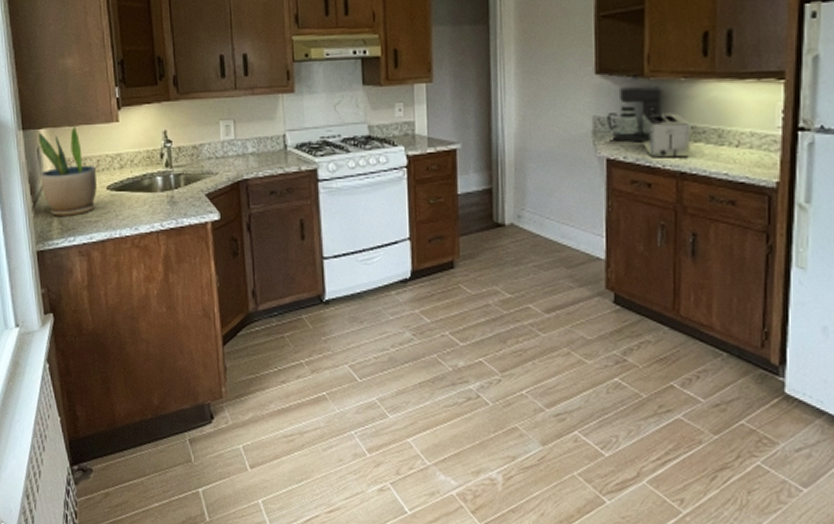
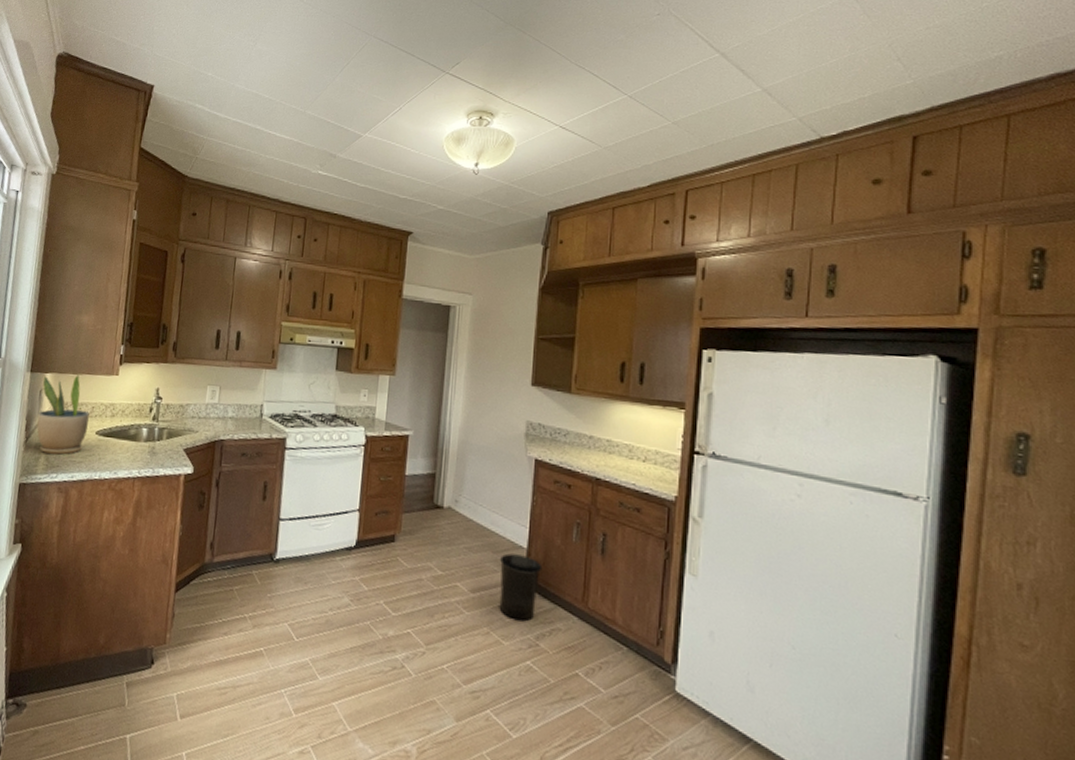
waste bin: none [576,267,625,338] -> present [499,553,543,622]
coffee maker: present [607,86,664,143] -> none [538,400,586,449]
toaster: present [641,113,691,160] -> none [565,424,607,468]

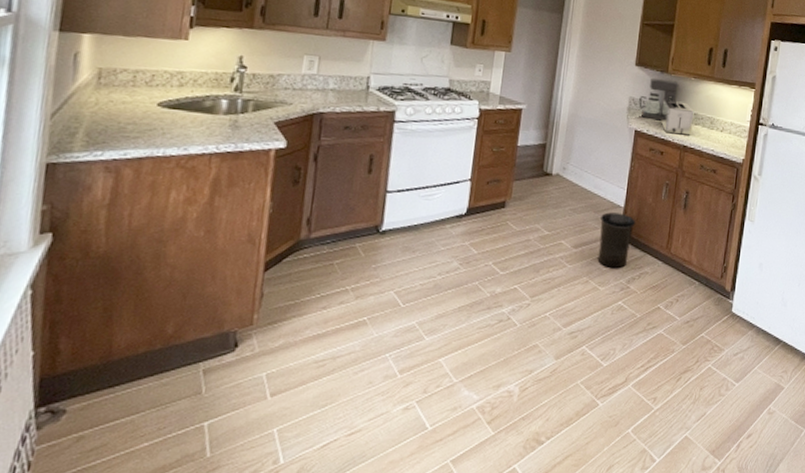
potted plant: present [37,375,89,455] -> none [71,37,148,130]
coffee maker: none [538,400,586,449] -> present [639,78,680,121]
toaster: none [565,424,607,468] -> present [660,100,694,137]

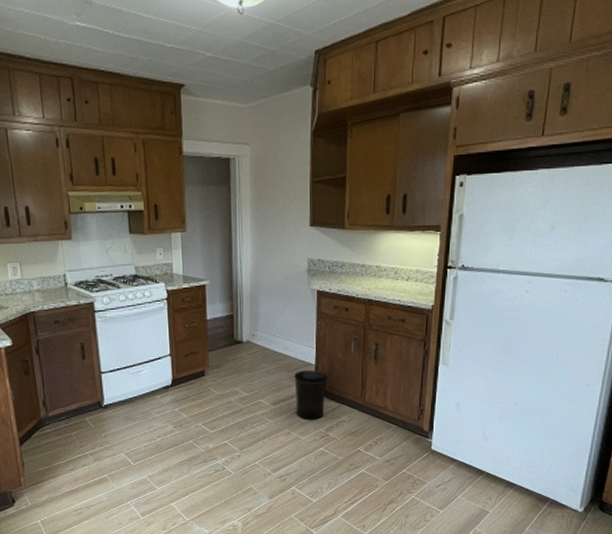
coffee maker: present [639,78,680,121] -> none [318,236,358,279]
toaster: present [660,100,694,137] -> none [342,256,376,290]

